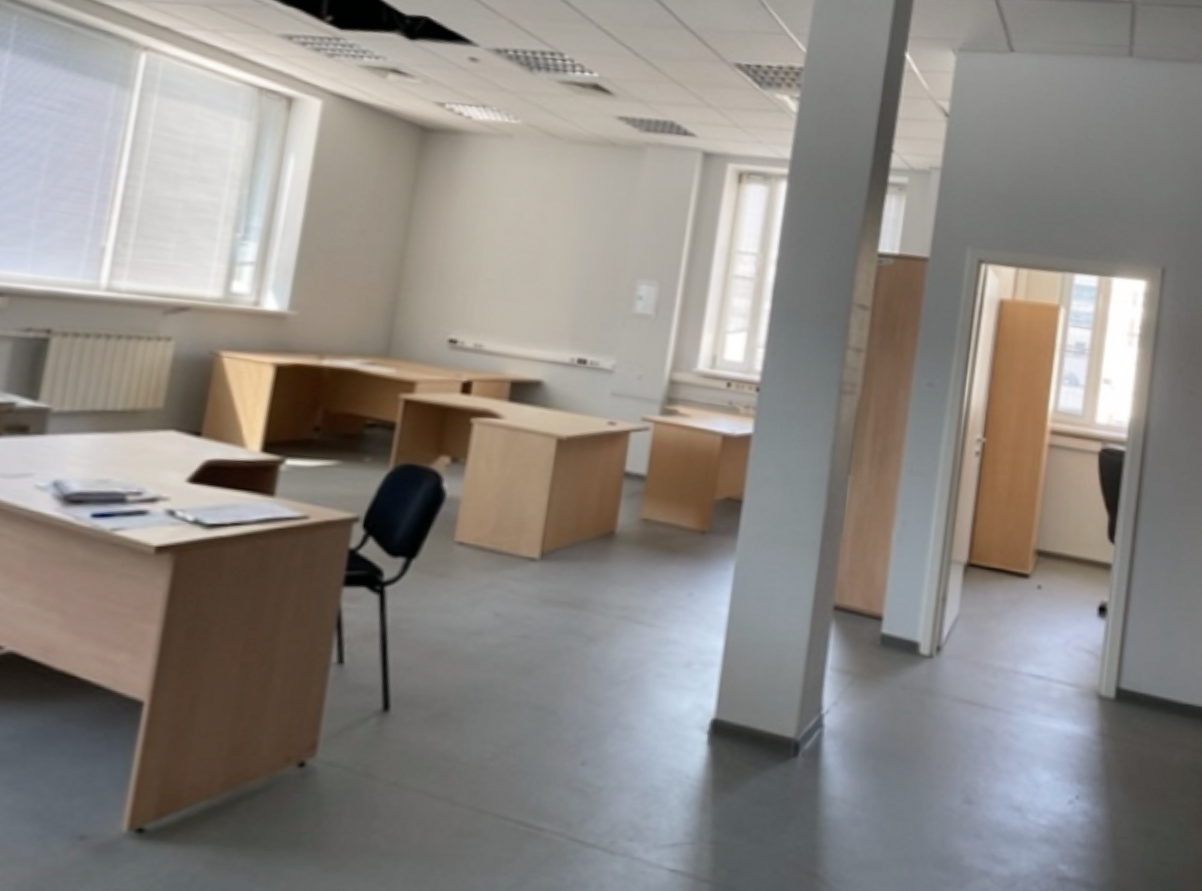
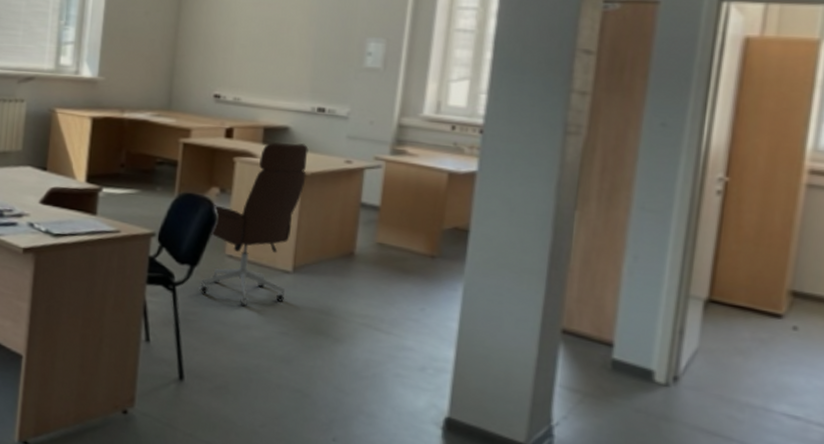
office chair: none [416,399,565,606] -> present [198,141,309,306]

